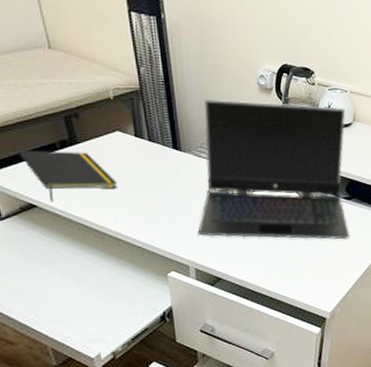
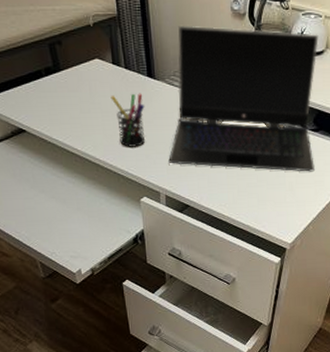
notepad: present [19,150,118,203] -> none [10,77,97,128]
pen holder: none [133,165,172,220] -> present [110,93,146,147]

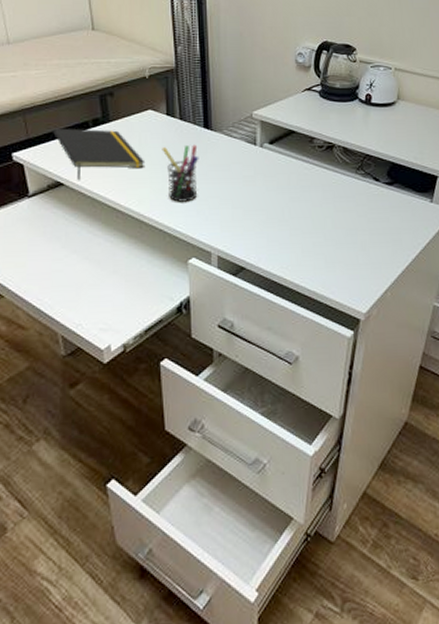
notepad: none [10,77,97,128] -> present [53,128,146,181]
laptop computer: present [168,25,319,172] -> none [223,77,390,230]

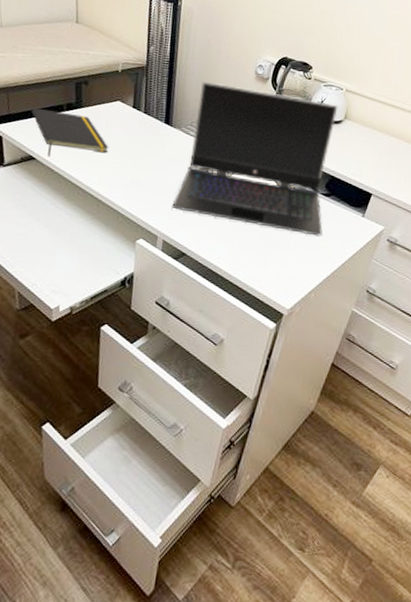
pen holder: present [162,144,199,202] -> none [125,136,157,188]
laptop computer: none [223,77,390,230] -> present [172,81,338,237]

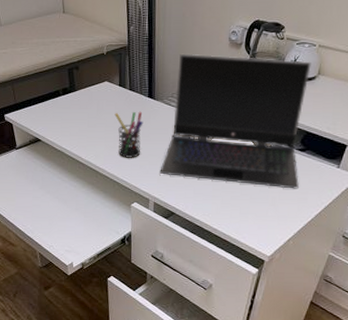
notepad: present [31,107,109,158] -> none [33,95,102,138]
pen holder: none [125,136,157,188] -> present [114,111,144,158]

